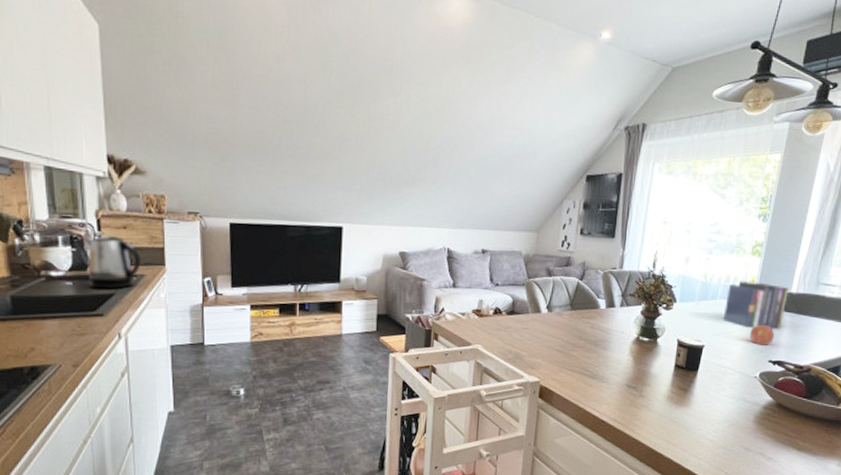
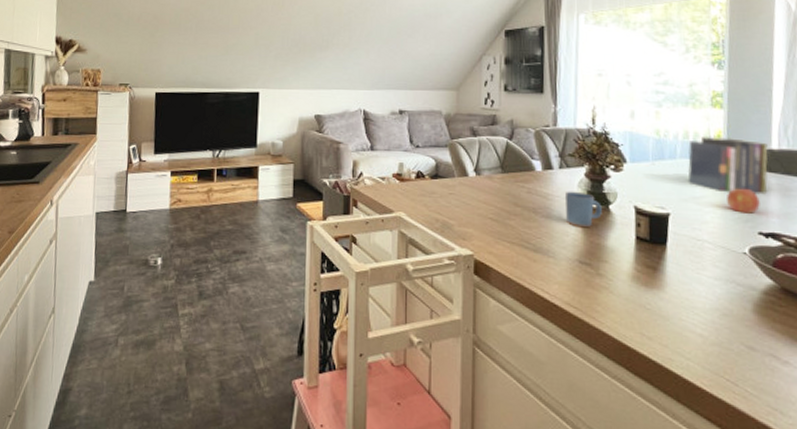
kettle: present [88,235,141,289] -> none [30,108,76,158]
mug: none [621,326,651,358] -> present [564,191,602,228]

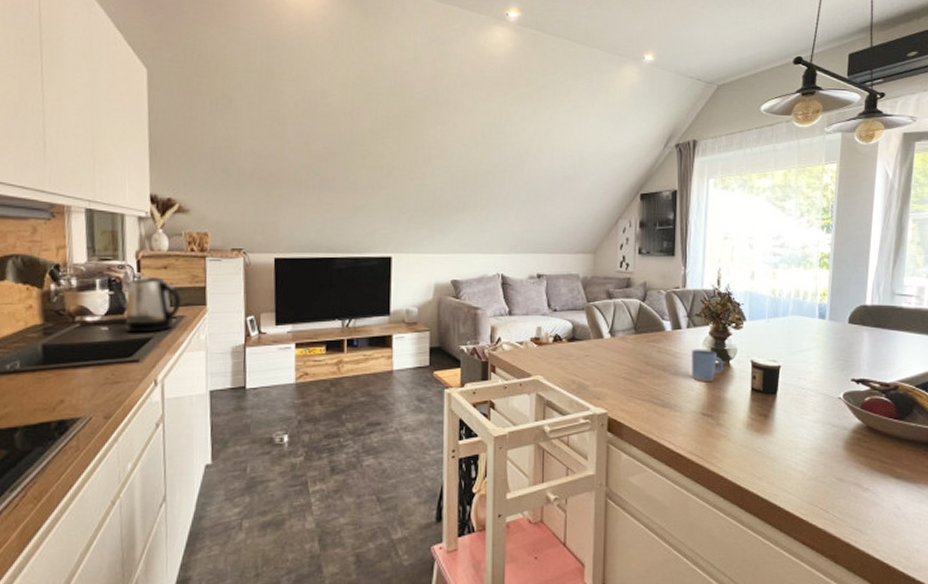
kettle: none [30,108,76,158] -> present [125,277,181,333]
books: present [687,136,768,195] -> none [797,294,863,346]
fruit: present [725,189,760,214] -> none [827,342,854,363]

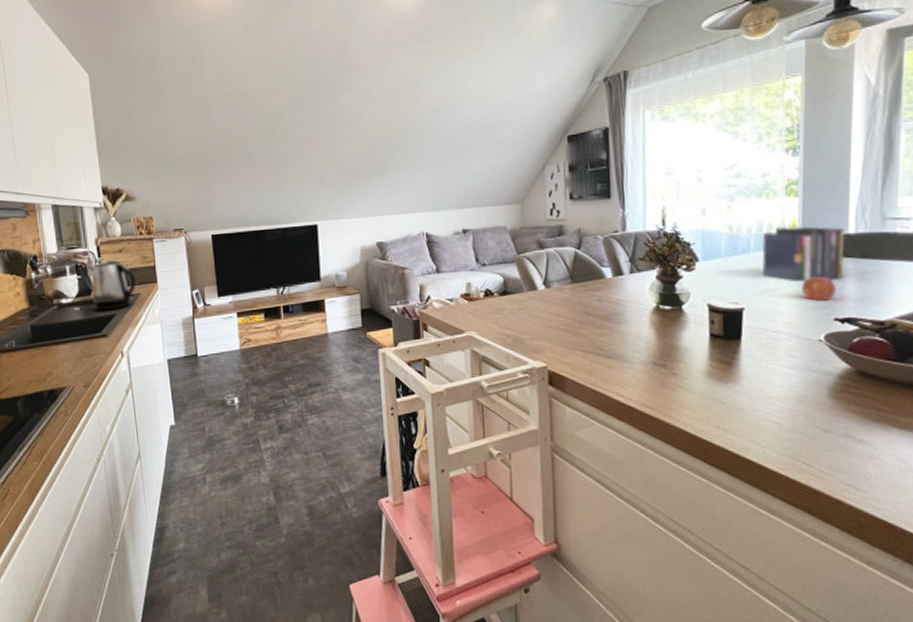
mug: present [691,349,723,383] -> none [636,294,675,330]
books: none [797,294,863,346] -> present [761,226,845,283]
fruit: none [827,342,854,363] -> present [801,277,836,301]

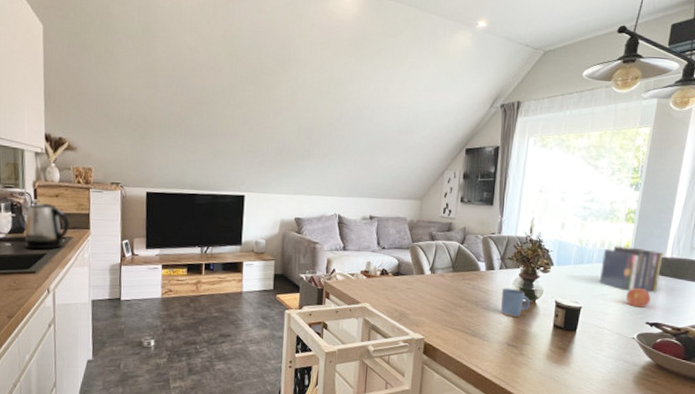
mug: none [636,294,675,330] -> present [501,288,530,318]

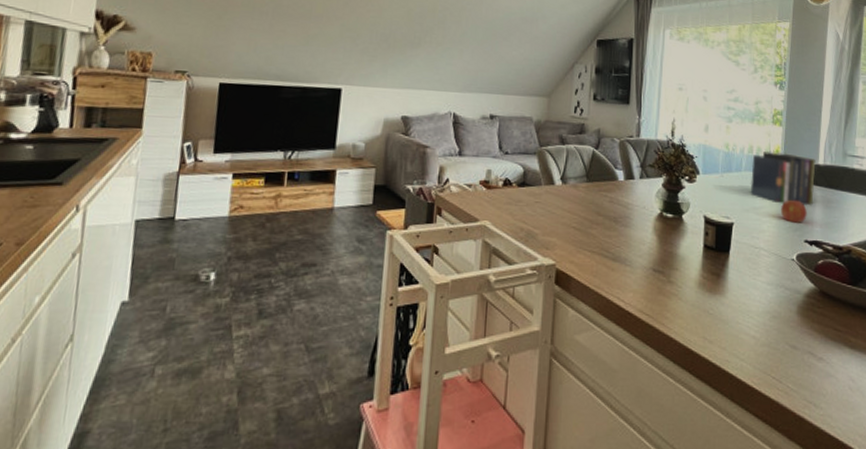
kettle: present [24,203,70,250] -> none [52,94,116,154]
mug: present [501,288,530,318] -> none [643,200,676,237]

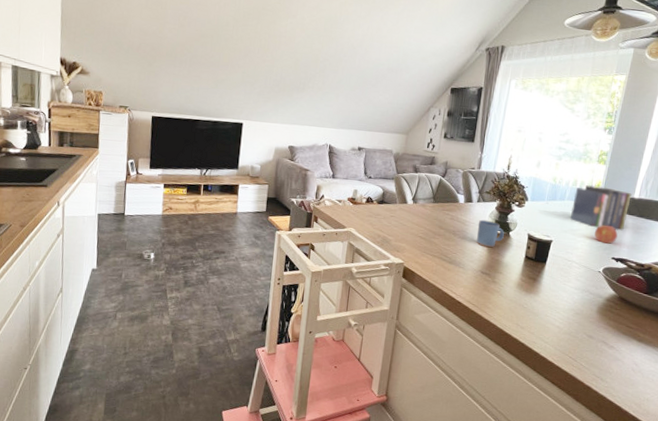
mug: none [643,200,676,237] -> present [476,219,504,248]

